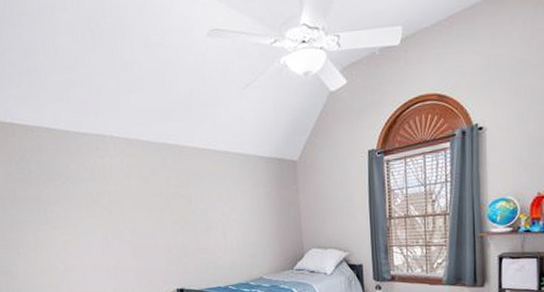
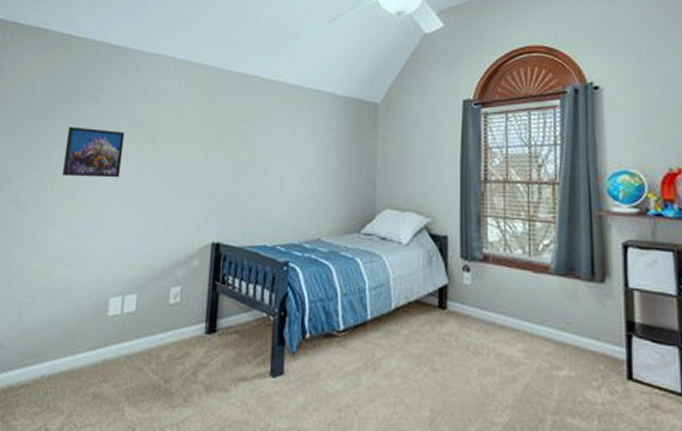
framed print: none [35,206,90,250] -> present [63,126,125,178]

